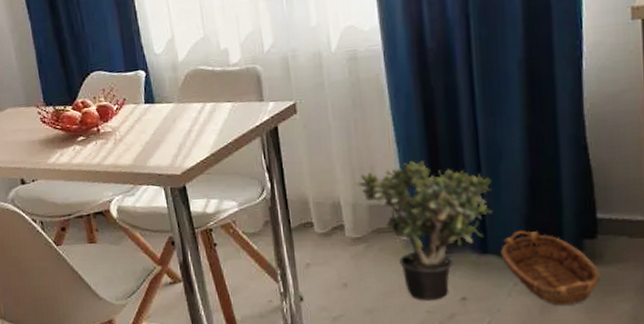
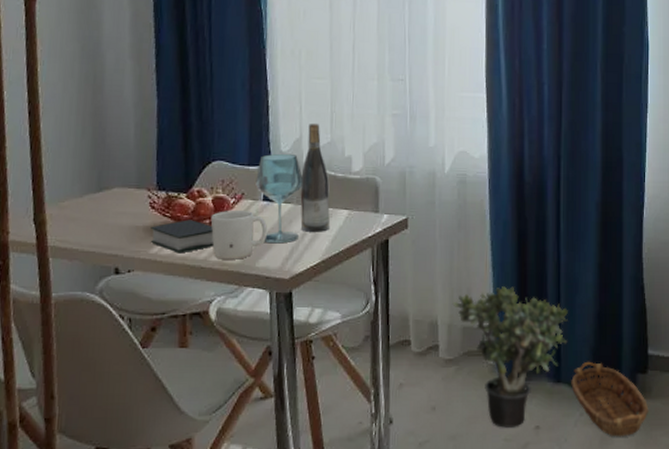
book: none [45,129,104,161] -> present [150,220,214,254]
mug: none [97,114,154,163] -> present [210,209,268,260]
wine glass: none [134,54,185,143] -> present [255,153,302,244]
wine bottle: none [178,20,216,128] -> present [300,123,331,232]

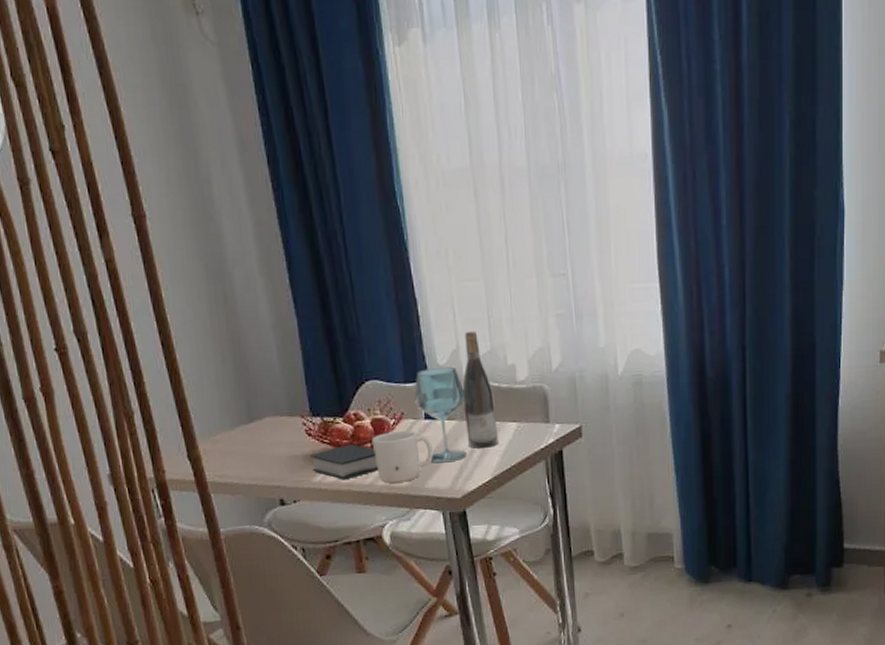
potted plant: present [452,286,568,428] -> none [635,489,758,629]
basket: present [571,361,649,437] -> none [763,559,845,631]

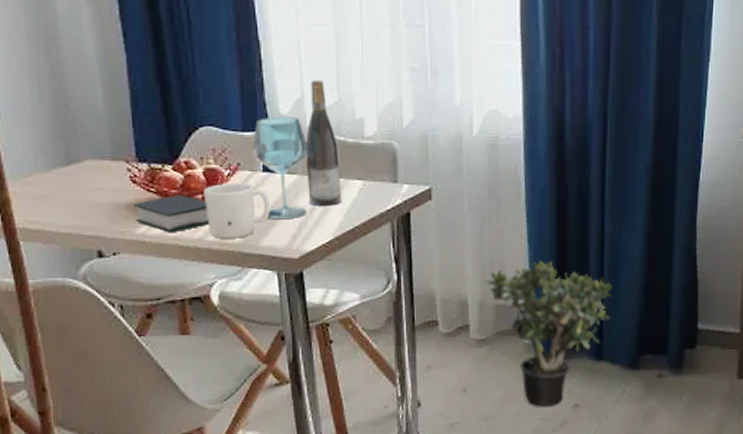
potted plant: none [635,489,758,629] -> present [483,261,612,407]

